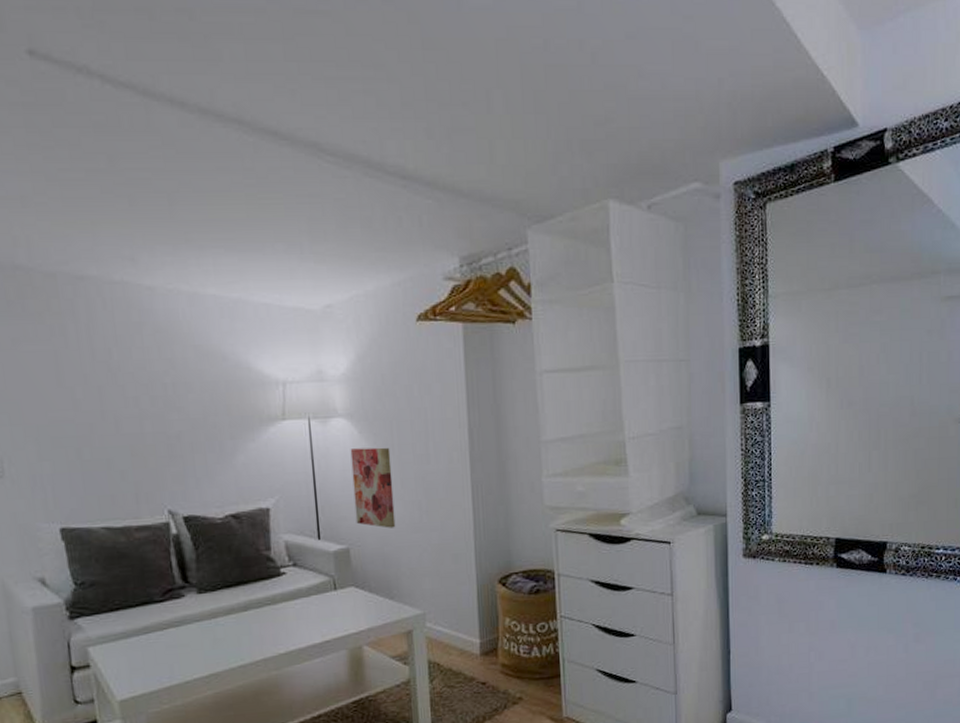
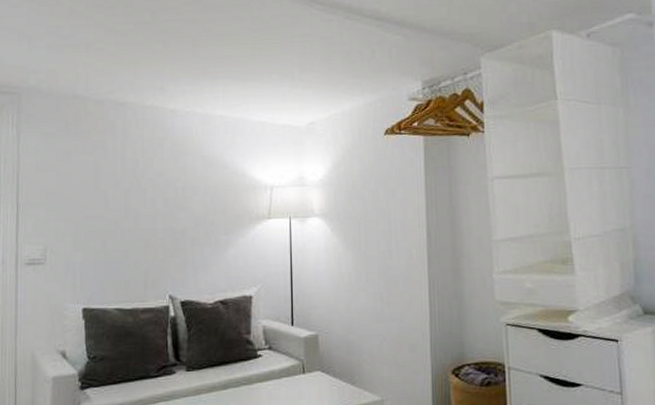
wall art: present [350,447,396,529] -> none [323,244,360,318]

